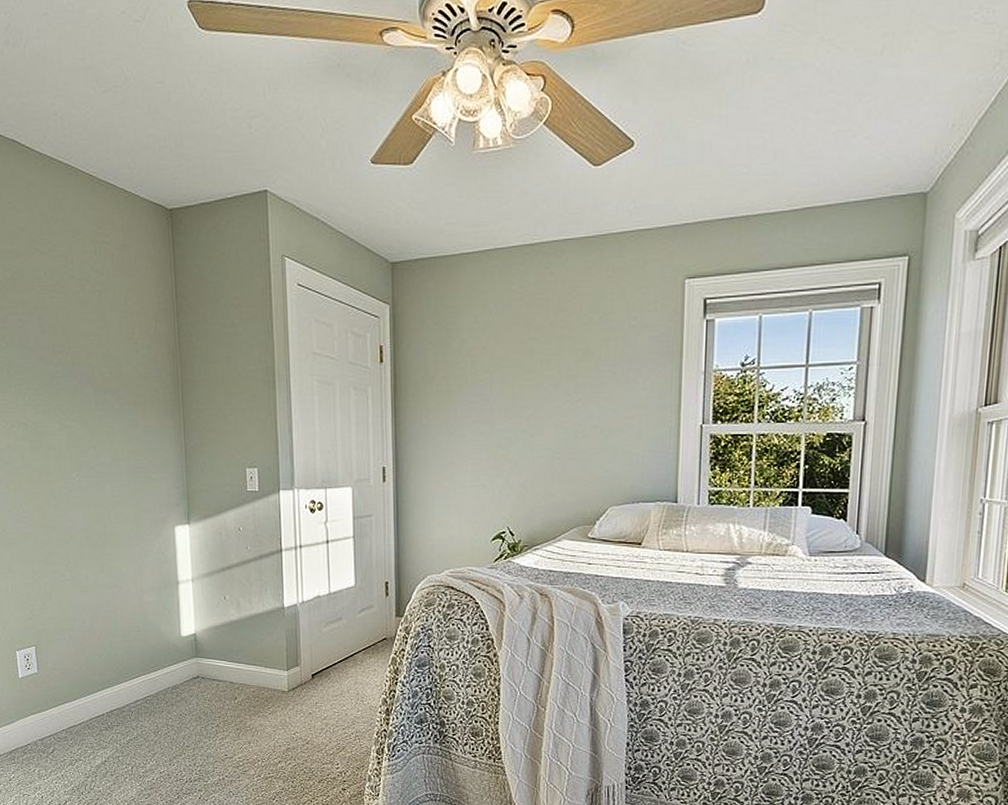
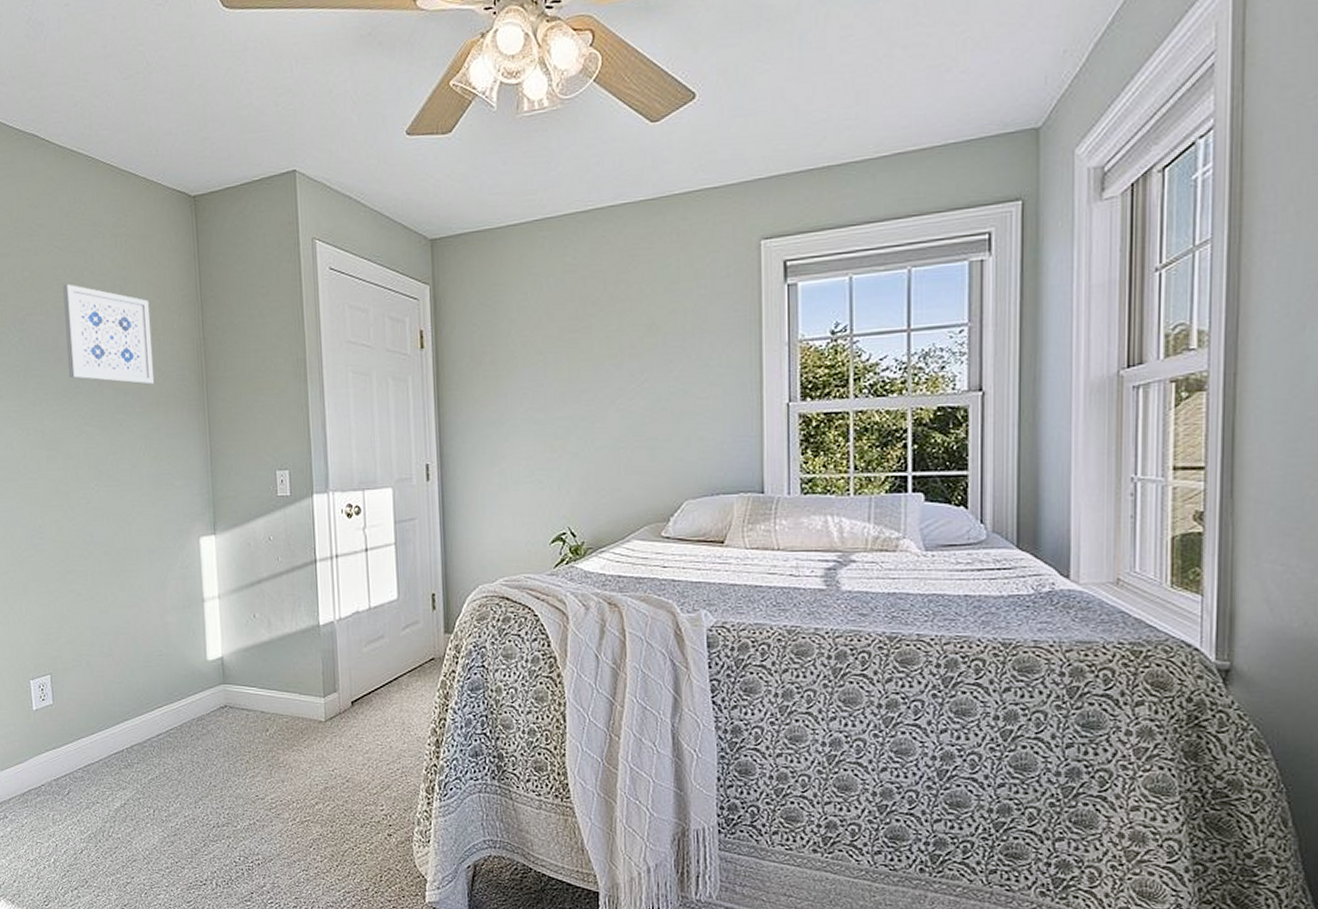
wall art: none [43,286,133,385] -> present [62,284,155,385]

